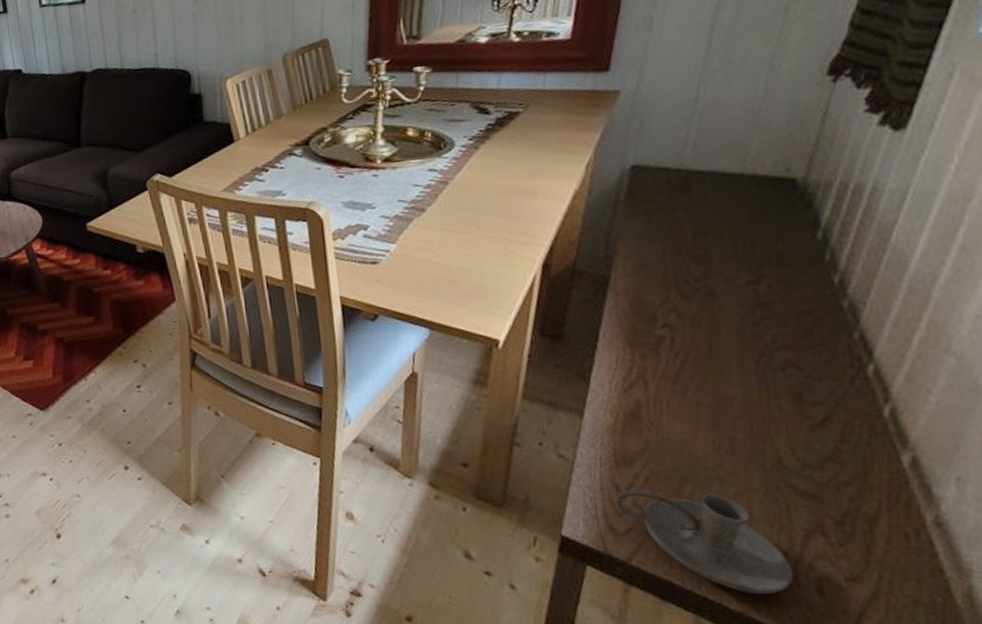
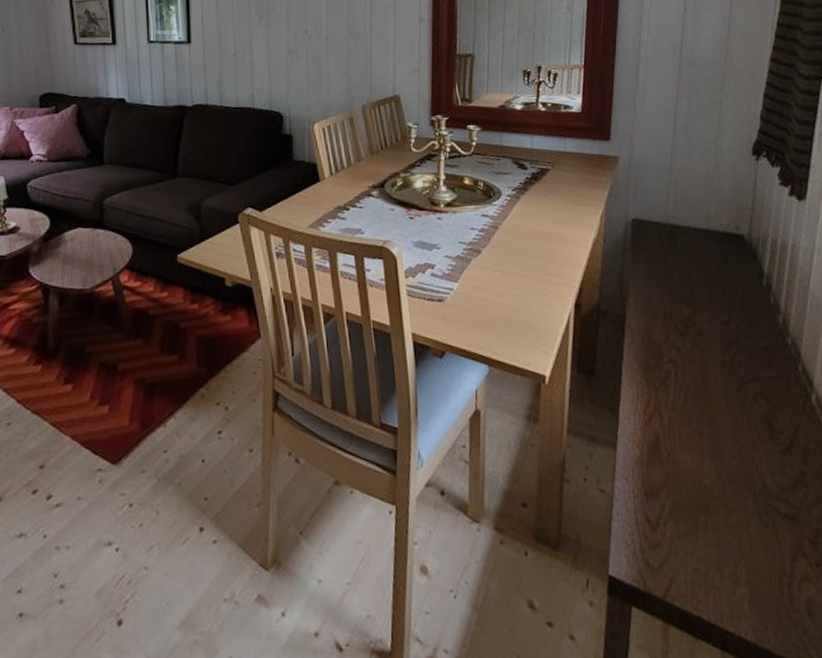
candle holder: present [615,490,793,595] -> none [648,521,789,623]

